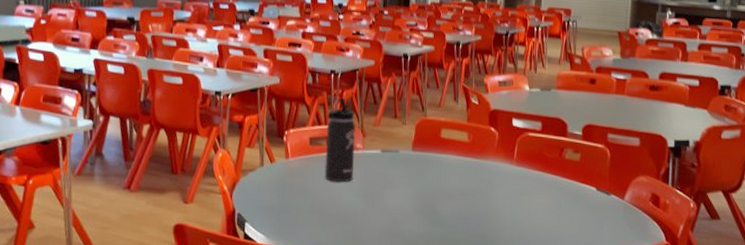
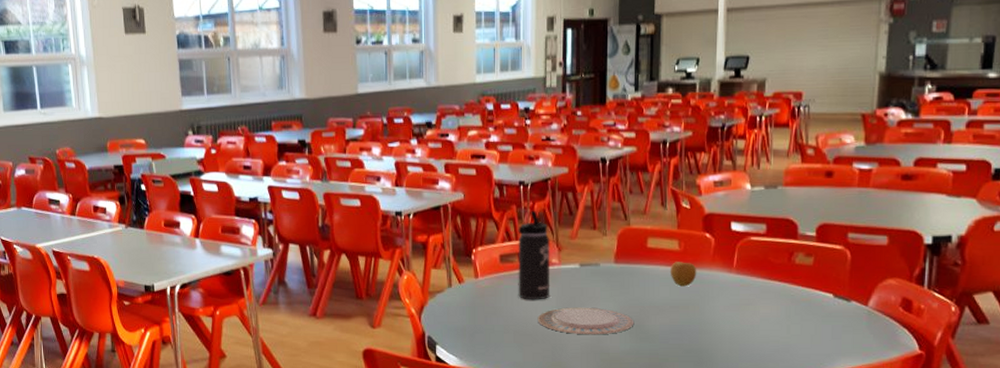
plate: none [341,190,428,218] -> present [537,307,634,335]
apple: none [460,152,483,176] -> present [670,262,697,287]

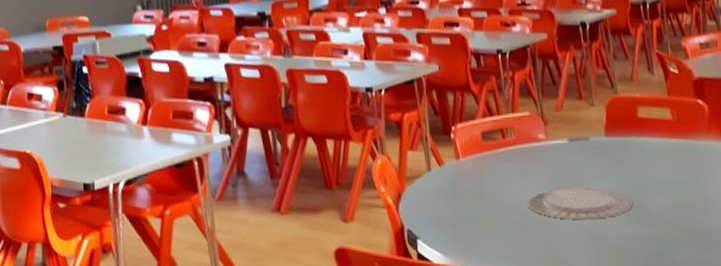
thermos bottle: present [518,210,550,300] -> none [499,80,539,182]
apple: present [670,262,697,287] -> none [664,132,694,160]

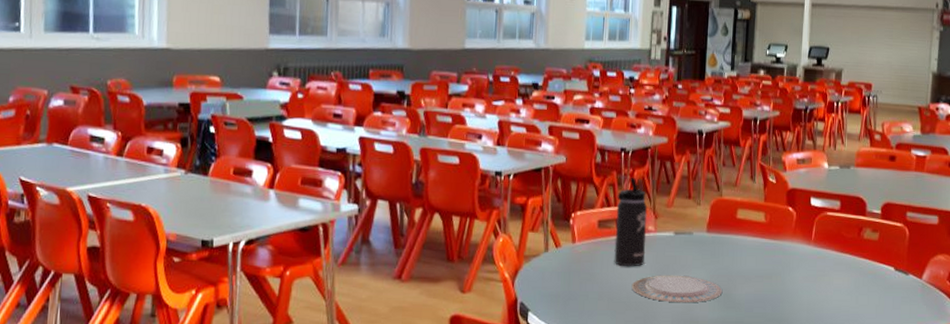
thermos bottle: none [499,80,539,182] -> present [614,177,648,267]

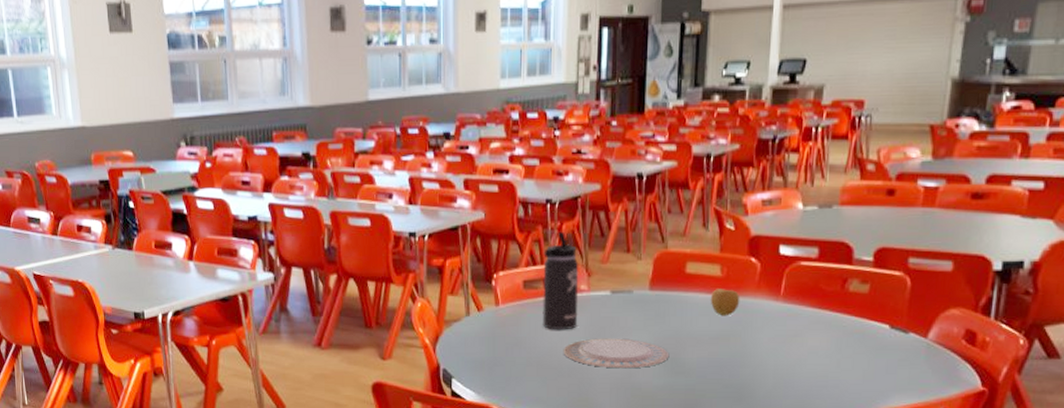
apple: none [756,233,780,257] -> present [710,289,740,316]

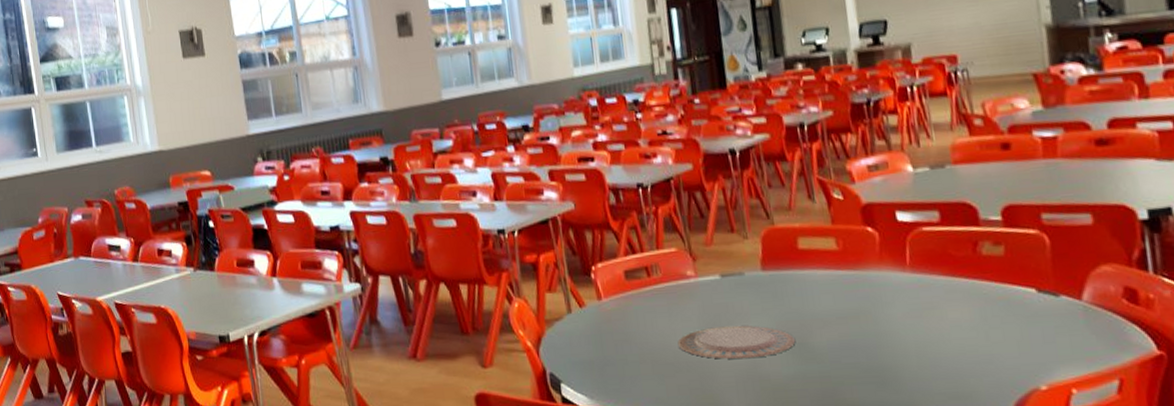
thermos bottle: present [542,231,579,330] -> none [642,215,689,322]
apple: present [710,289,740,316] -> none [829,263,864,293]

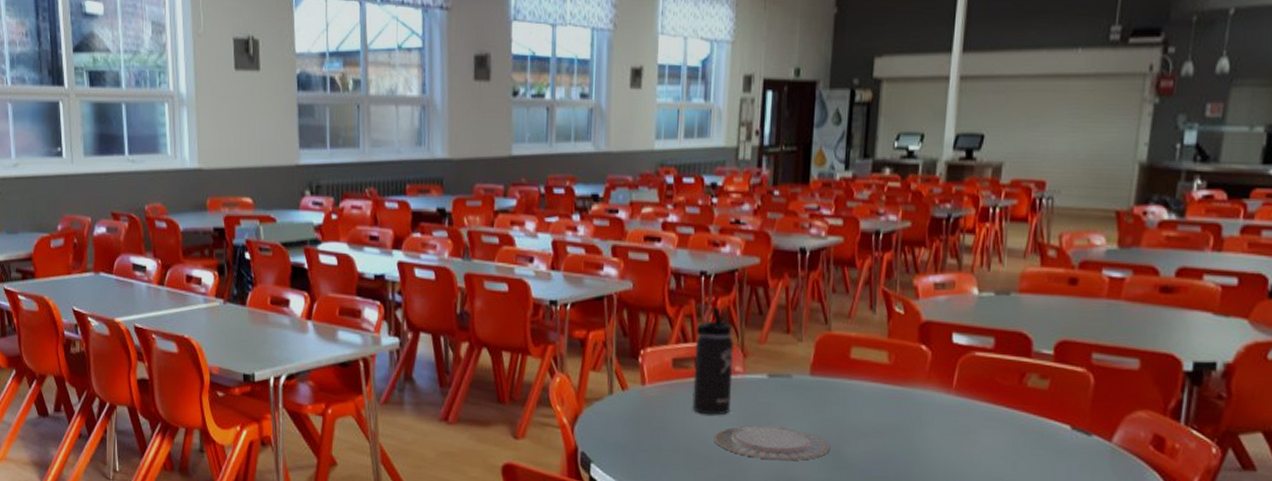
thermos bottle: none [642,215,689,322] -> present [692,306,734,416]

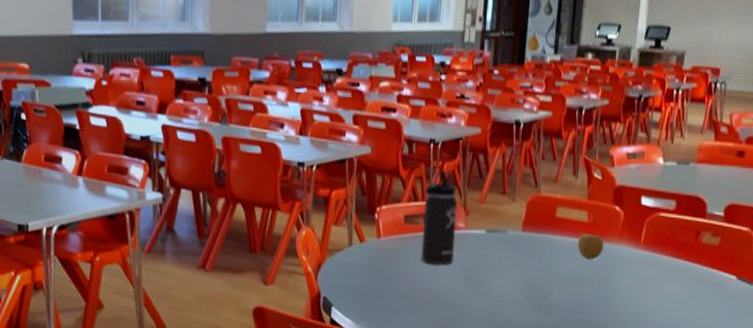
plate: present [714,425,830,461] -> none [439,274,538,305]
apple: none [876,377,909,408] -> present [577,234,605,260]

